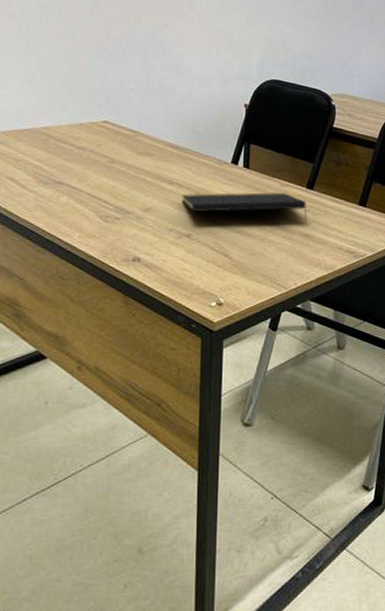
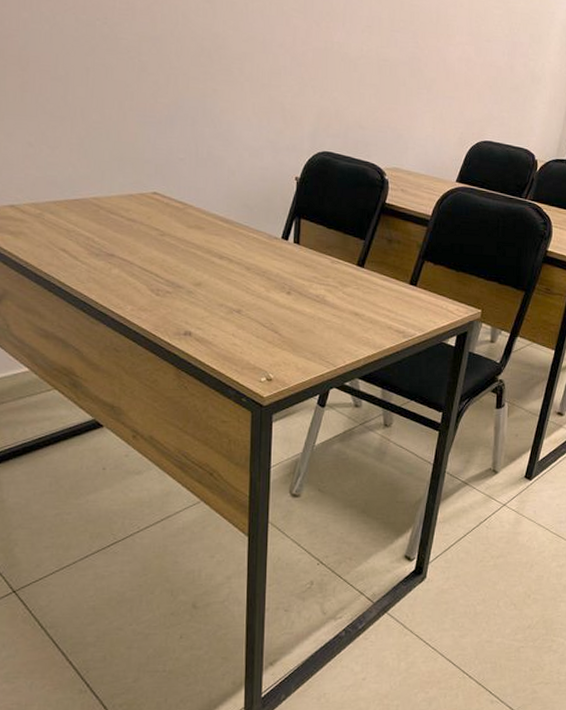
notepad: present [181,192,307,221] -> none [232,269,357,300]

